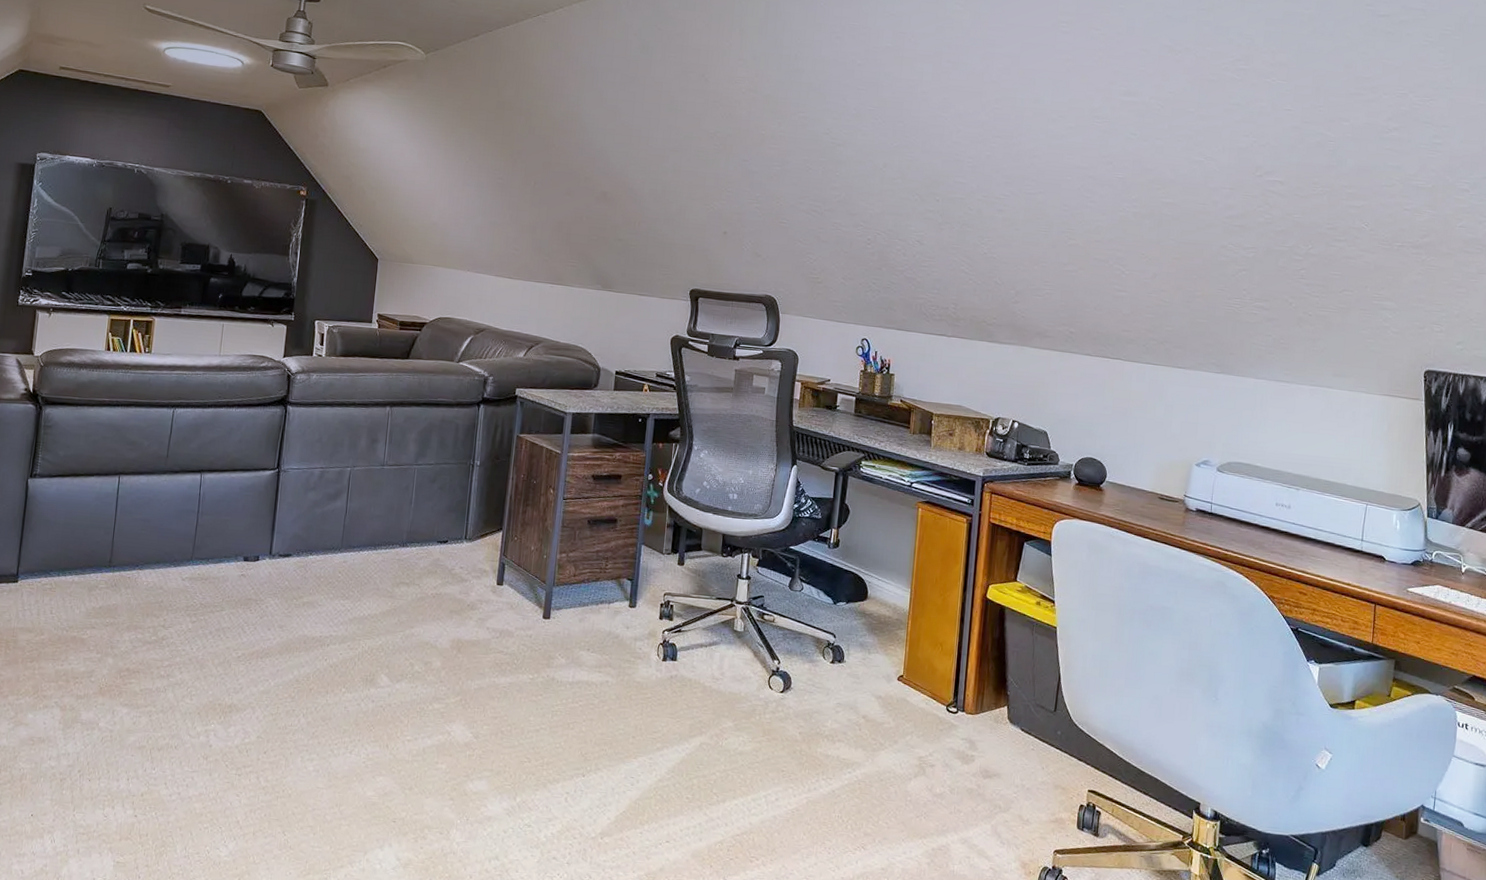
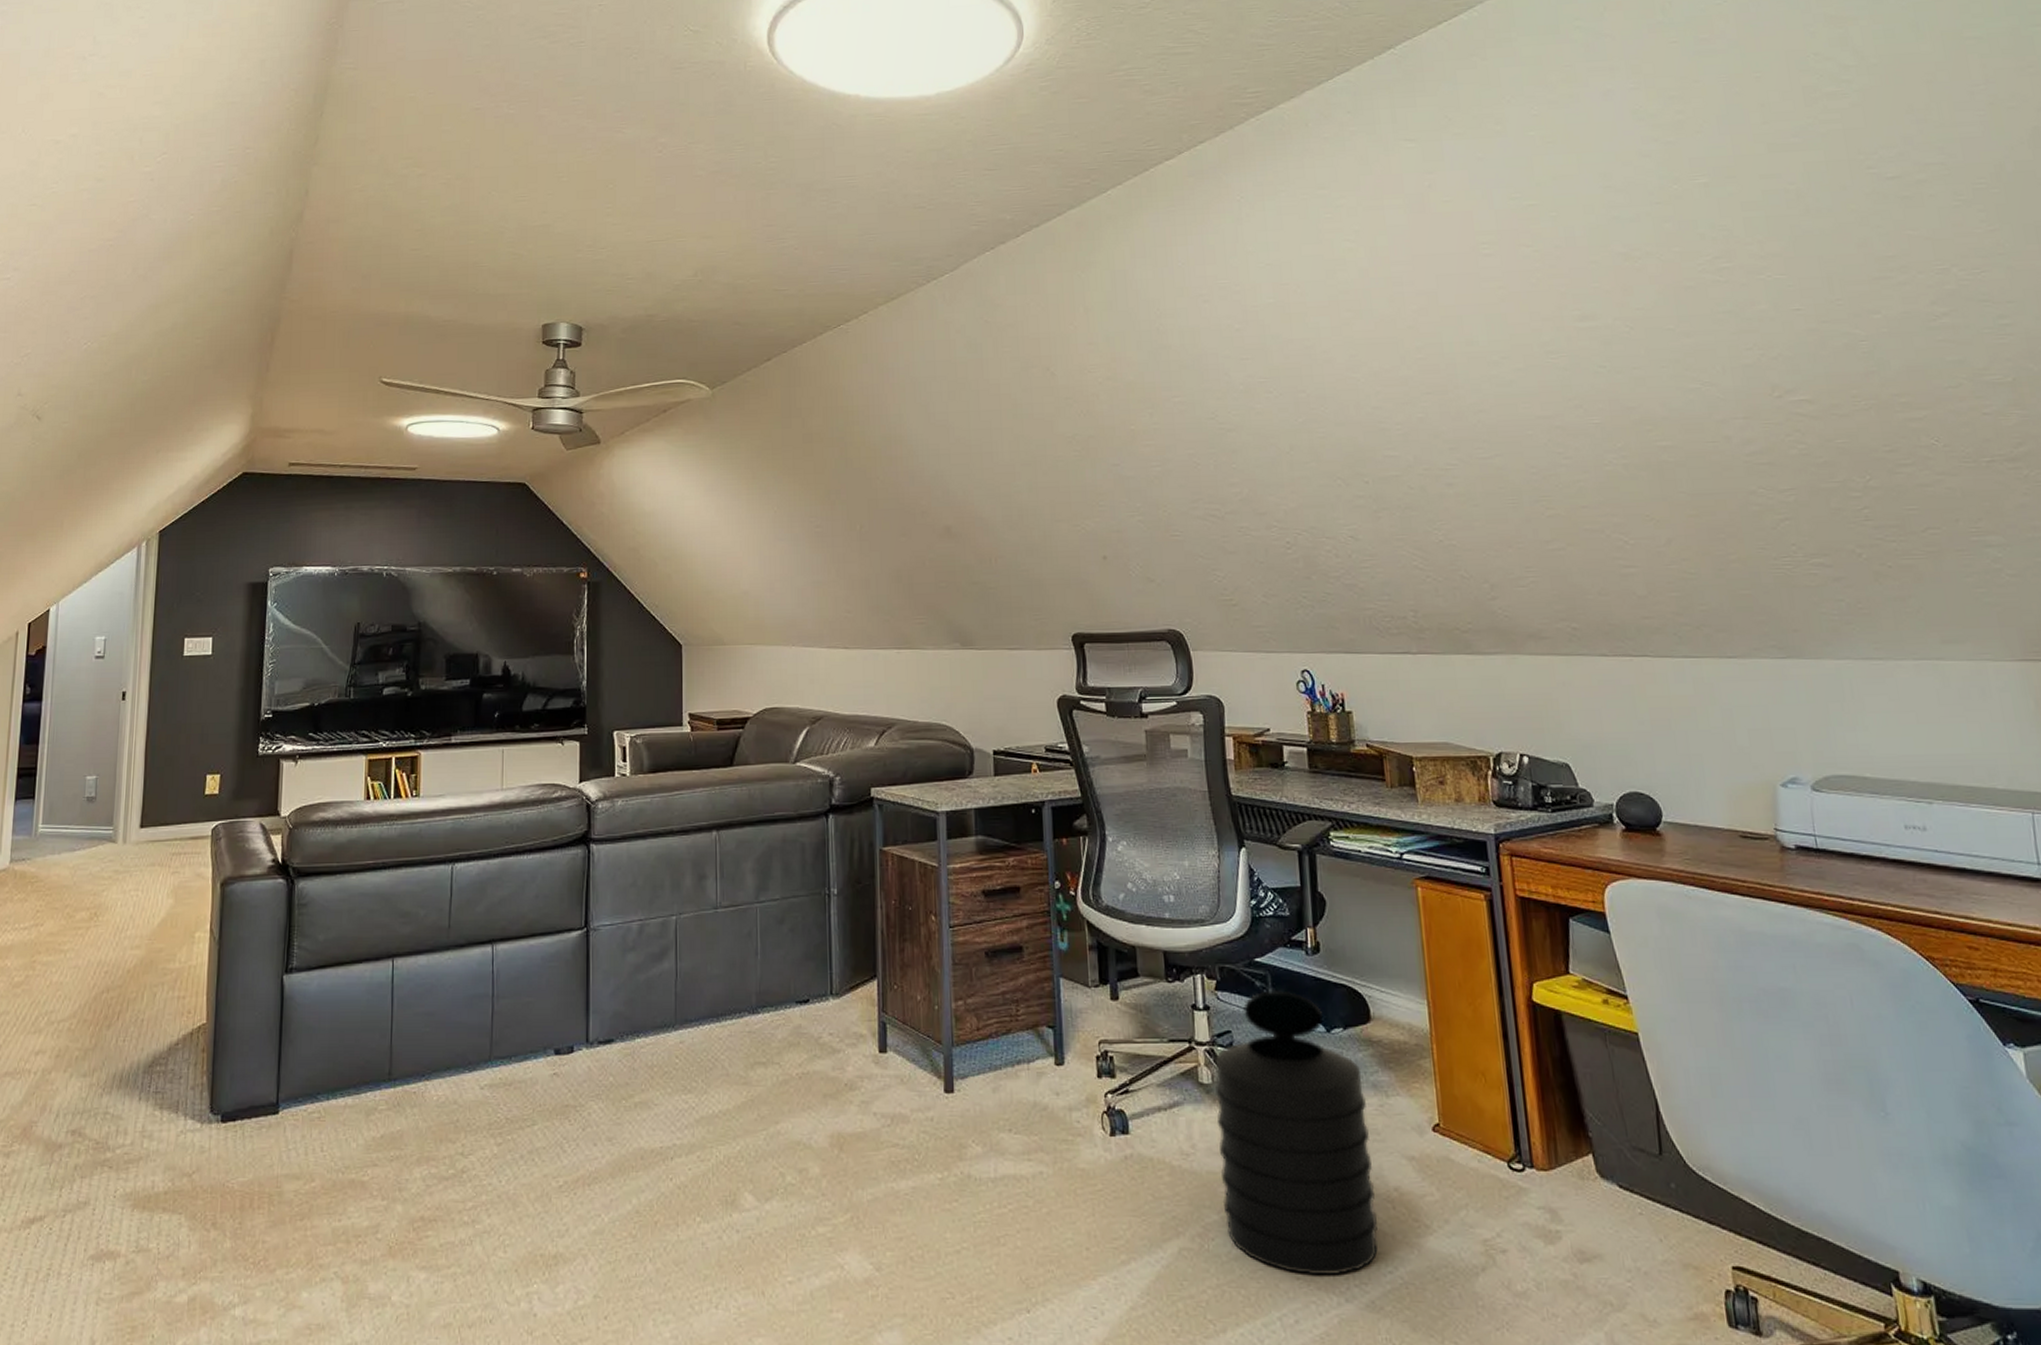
trash can: none [737,570,854,772] -> present [1214,990,1379,1276]

